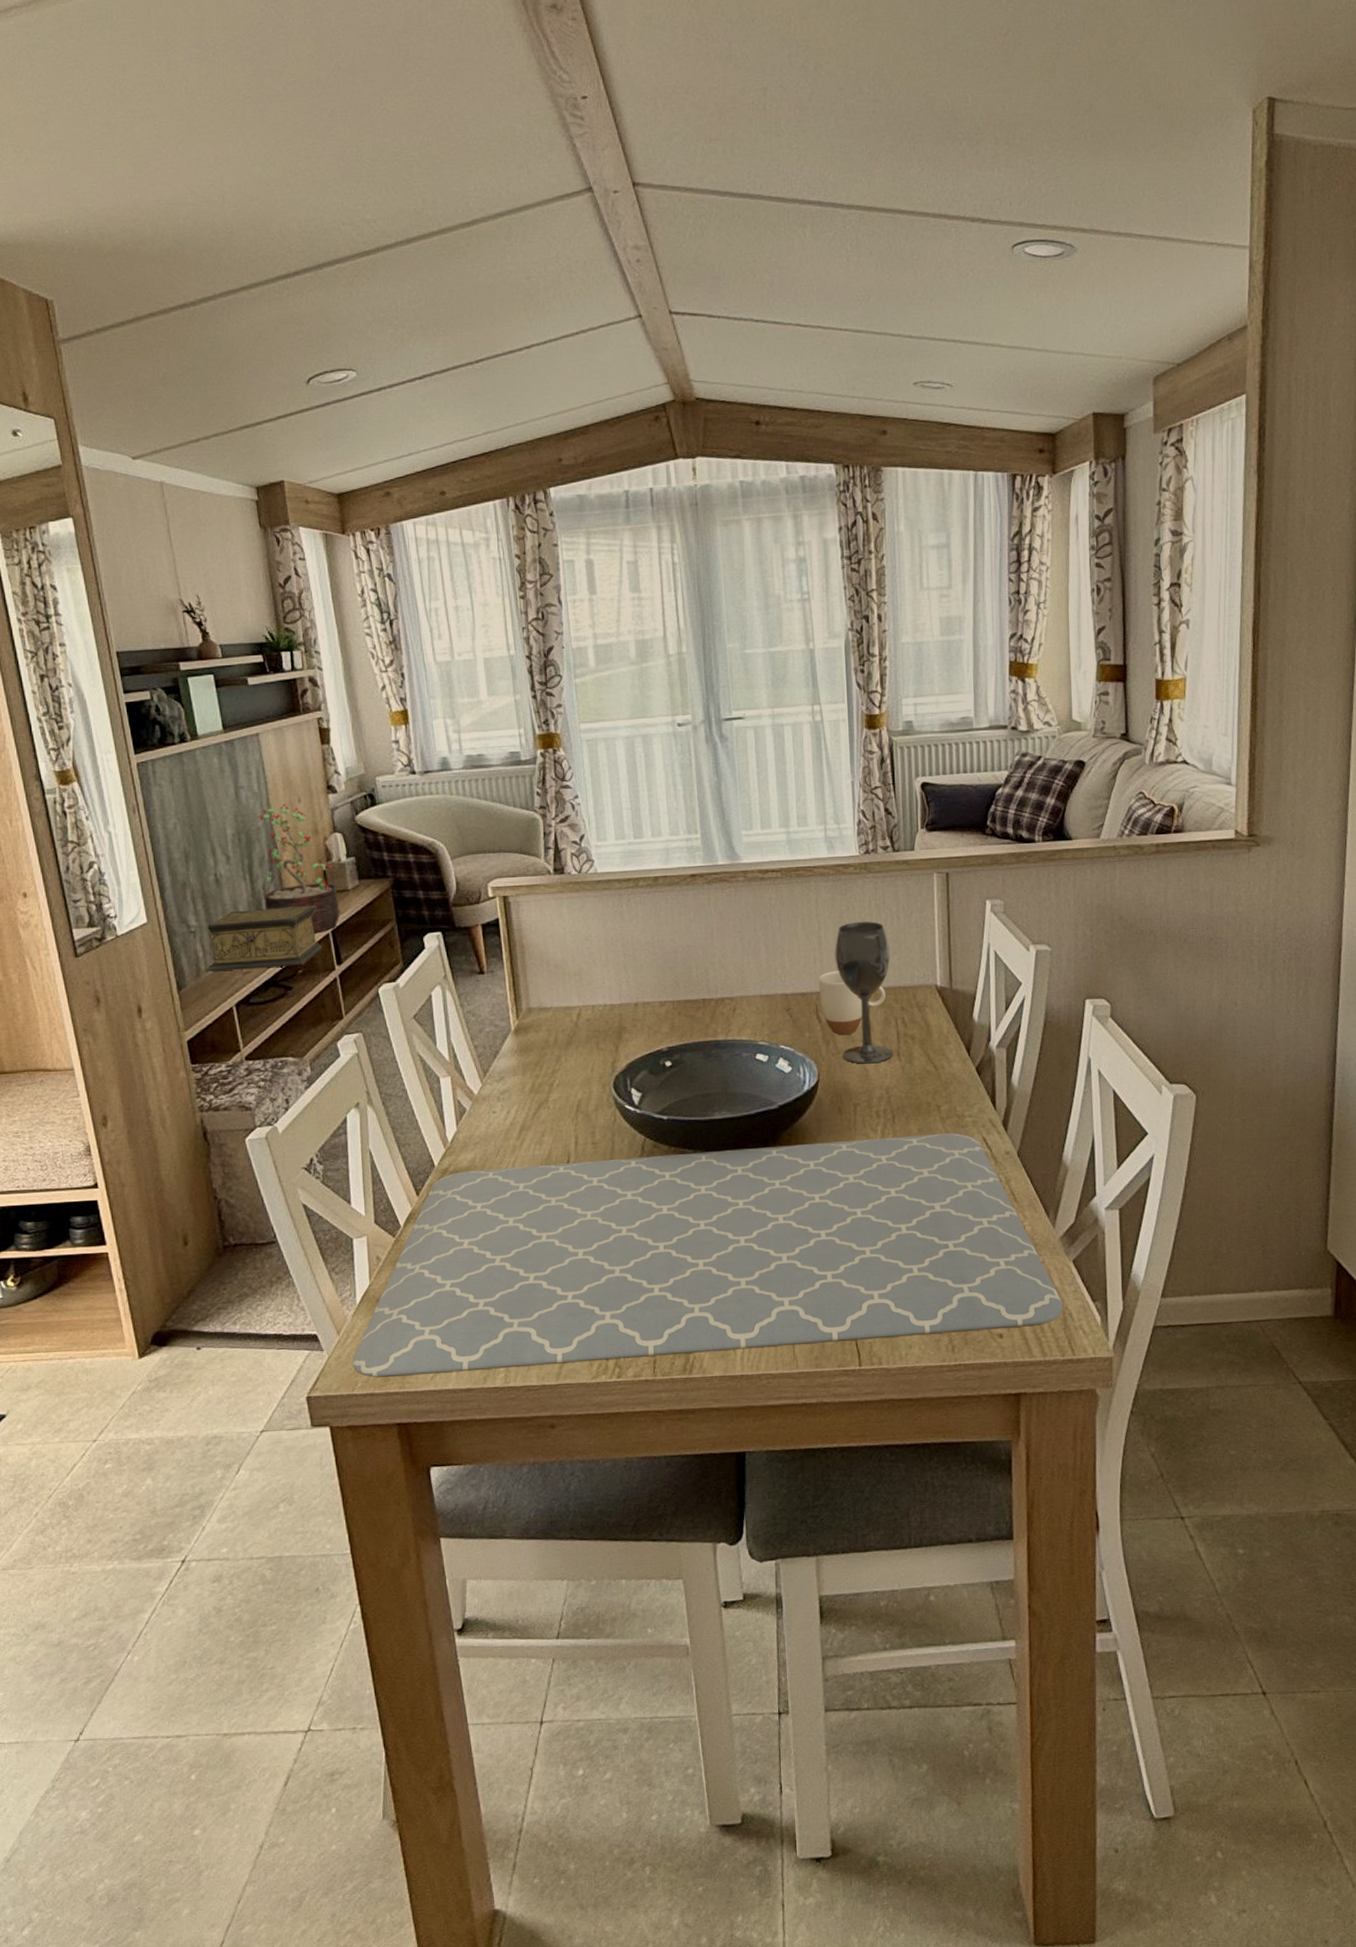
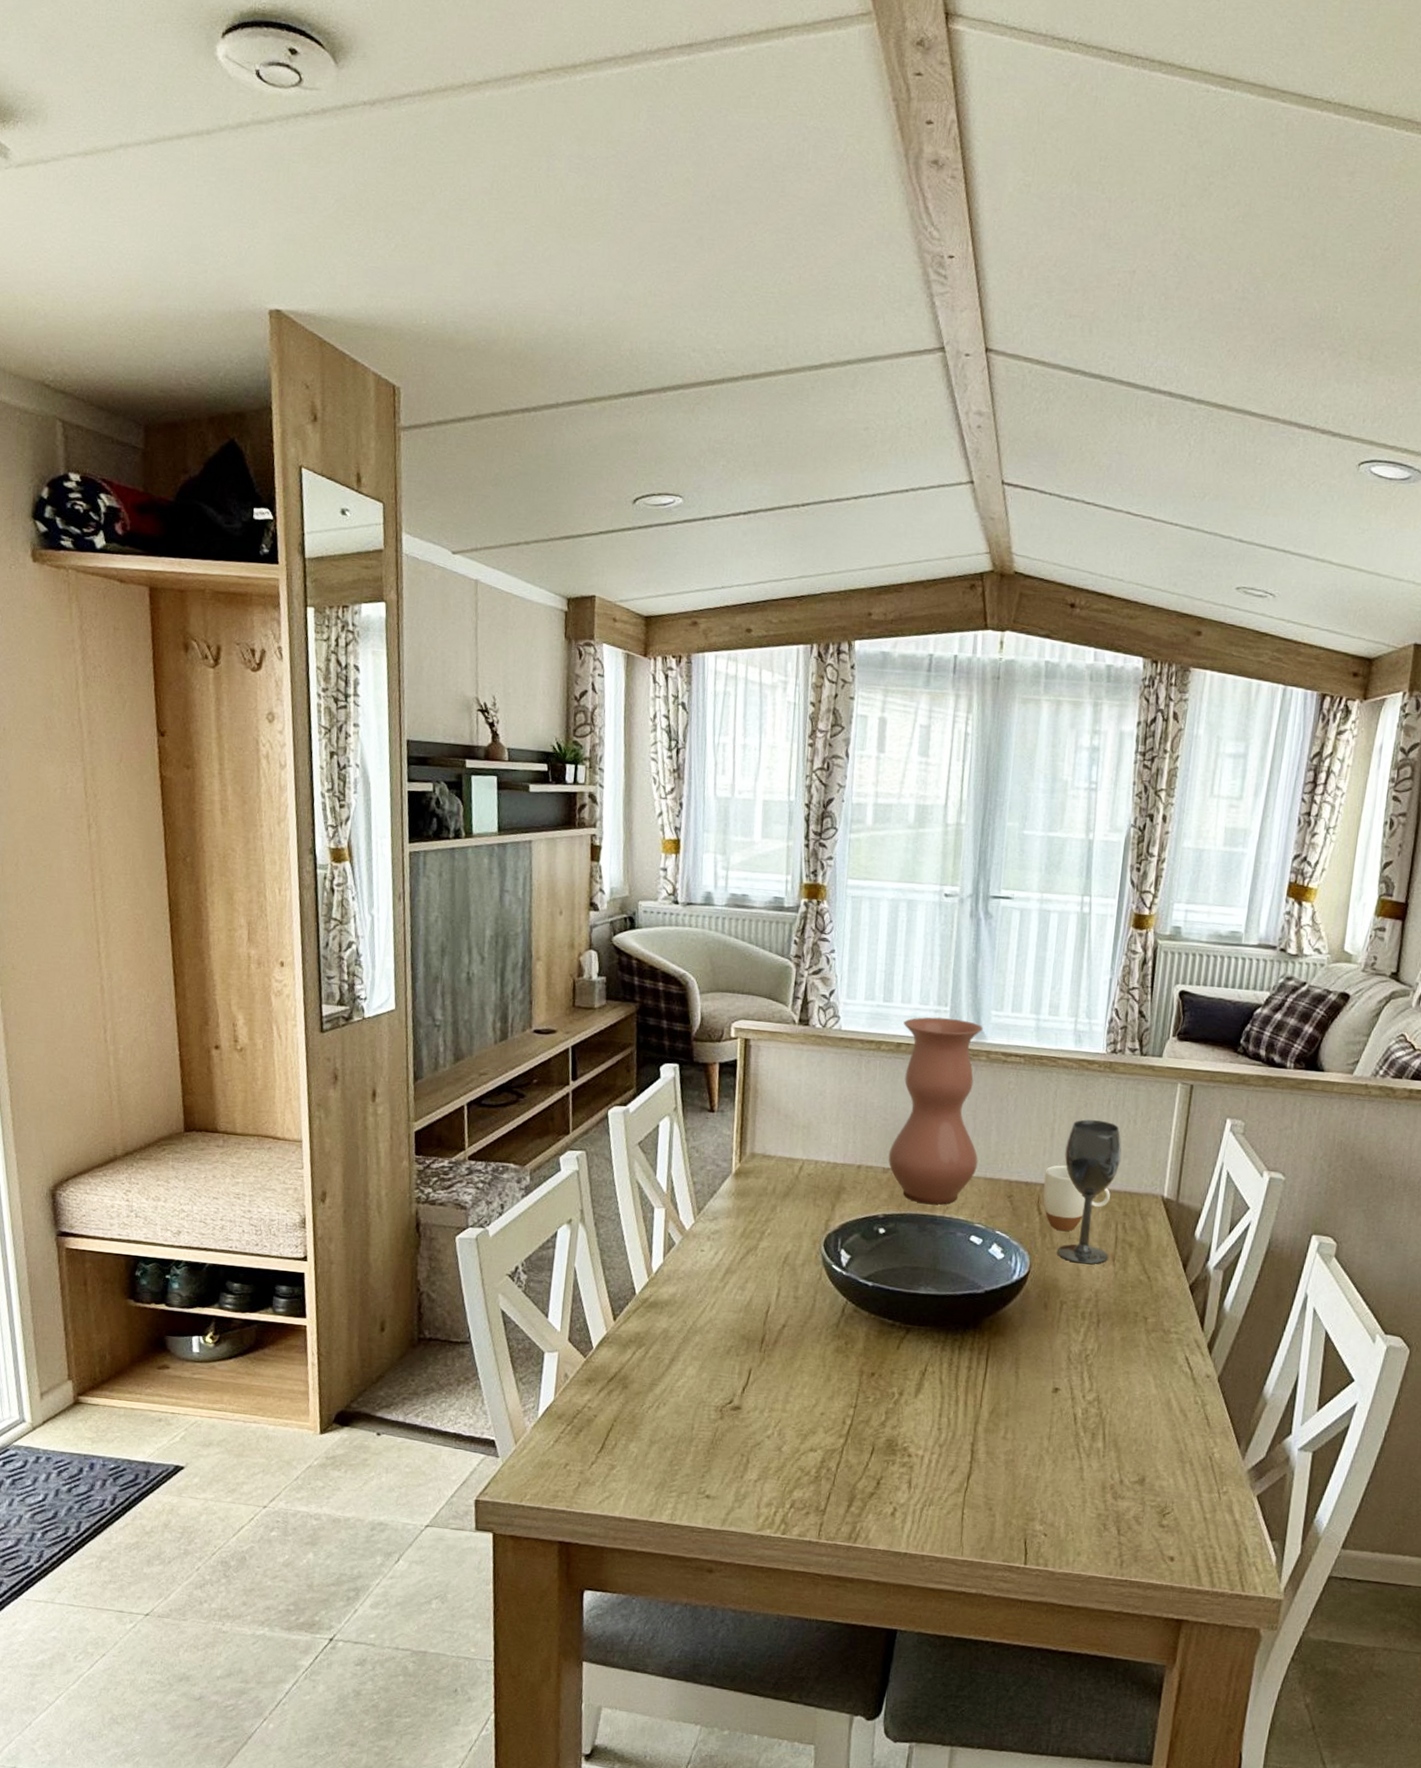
decorative box: present [205,905,322,973] -> none [443,1011,561,1076]
decorative plant: present [257,804,340,934] -> none [510,913,584,1047]
placemat: present [352,1132,1063,1378] -> none [524,1303,1240,1555]
vase: none [657,844,752,1031] -> present [888,1017,983,1205]

